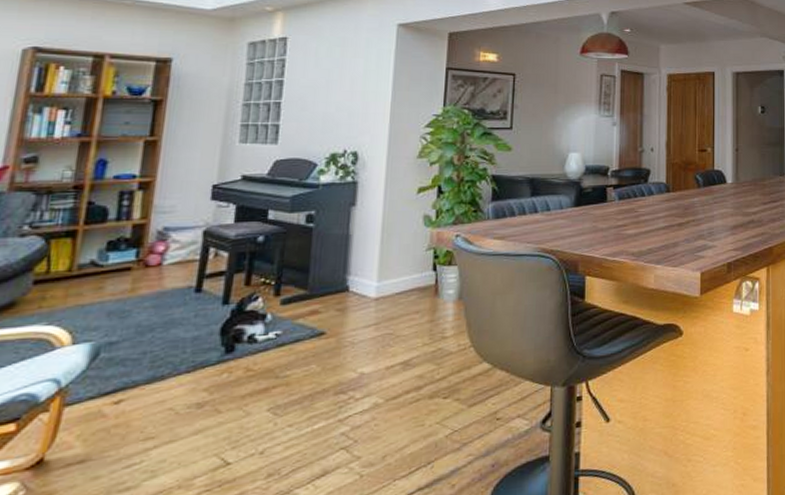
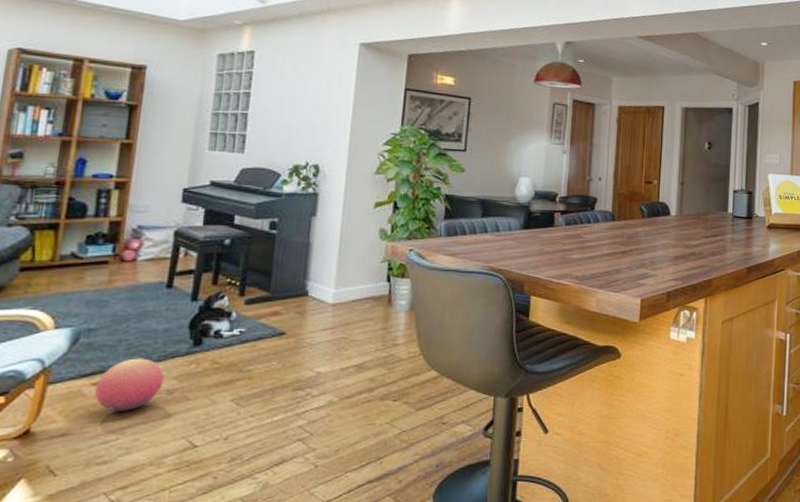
ball: none [116,370,194,432] -> present [95,358,165,412]

